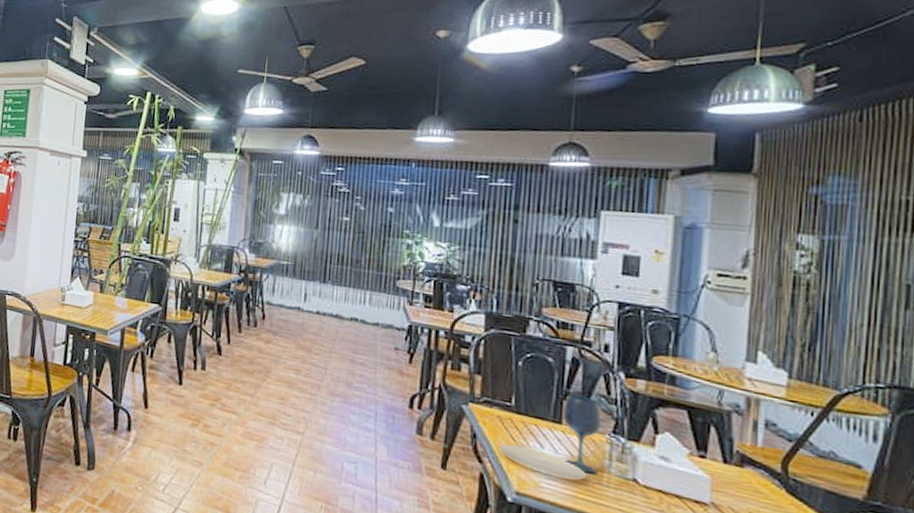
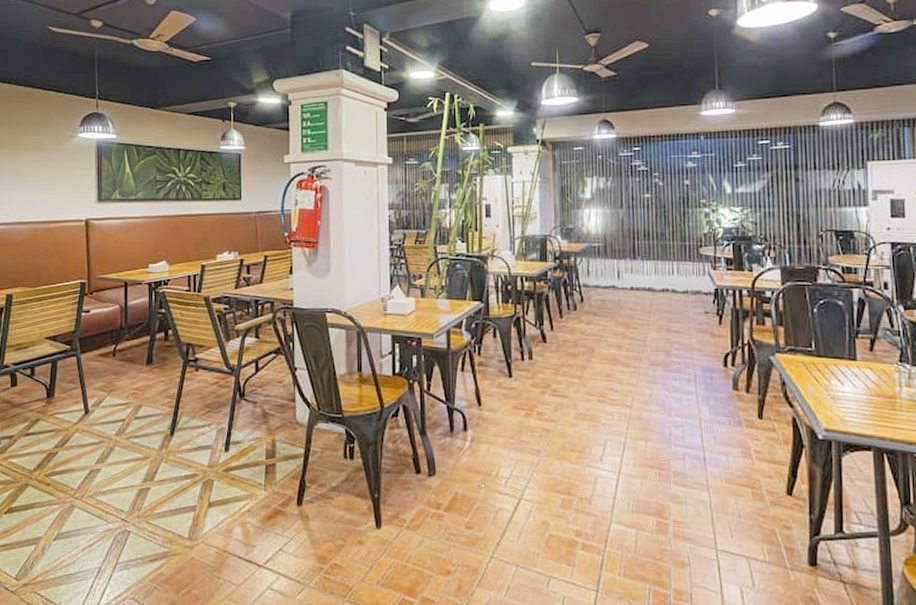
plate: present [500,444,587,481] -> none [807,386,883,410]
wineglass: present [562,393,602,475] -> none [855,332,891,402]

